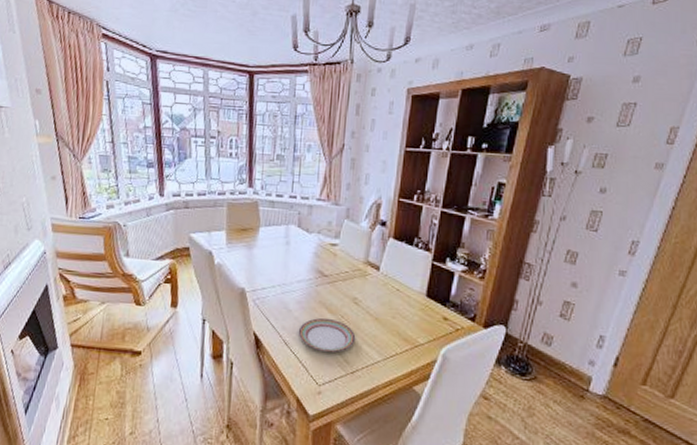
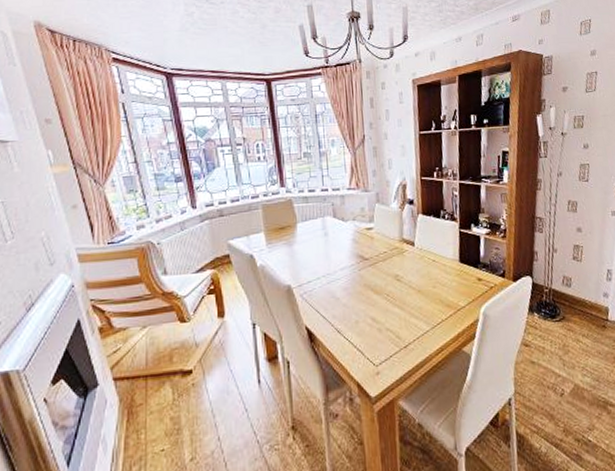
plate: present [298,318,356,353] -> none [348,299,404,333]

